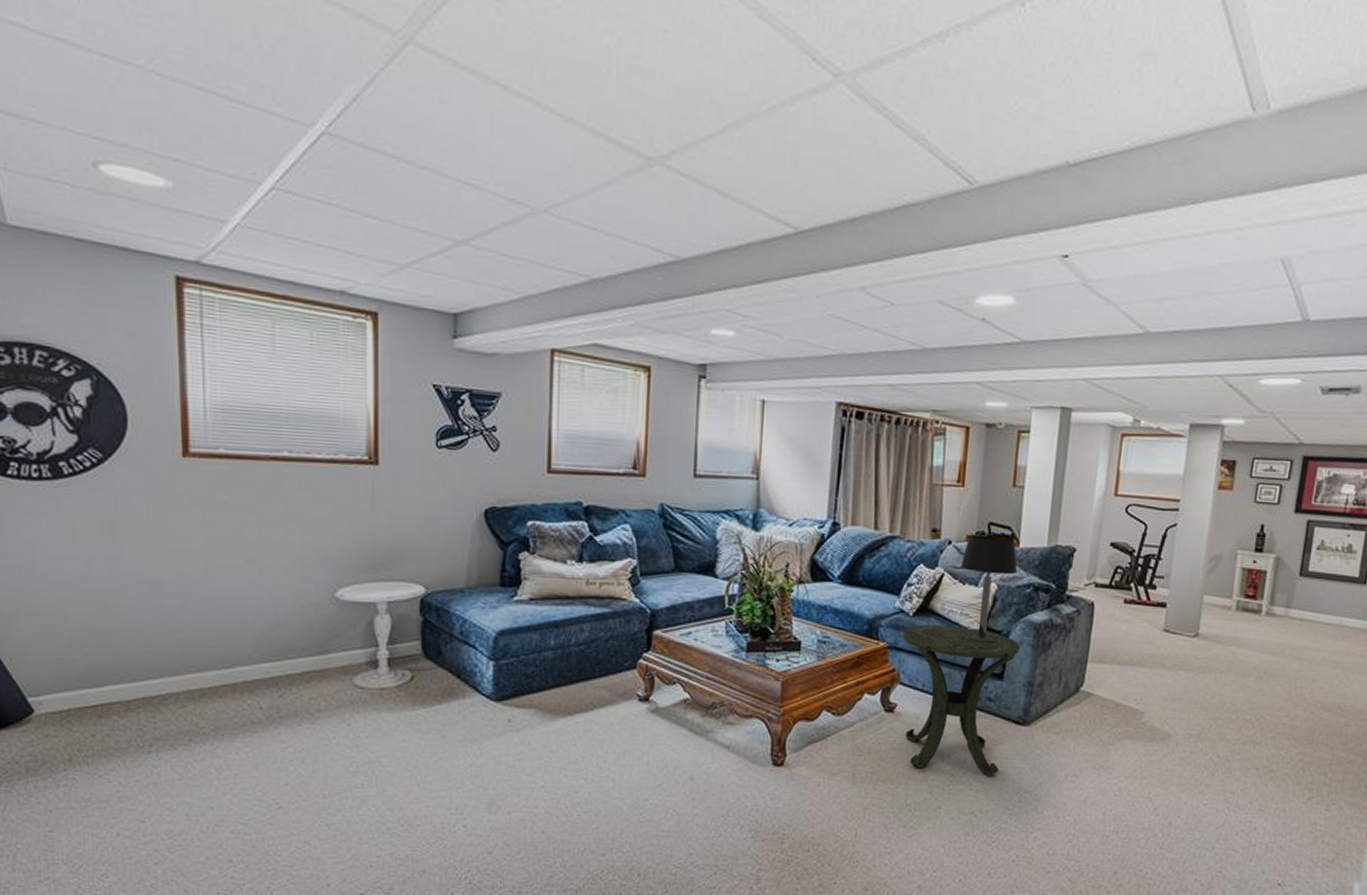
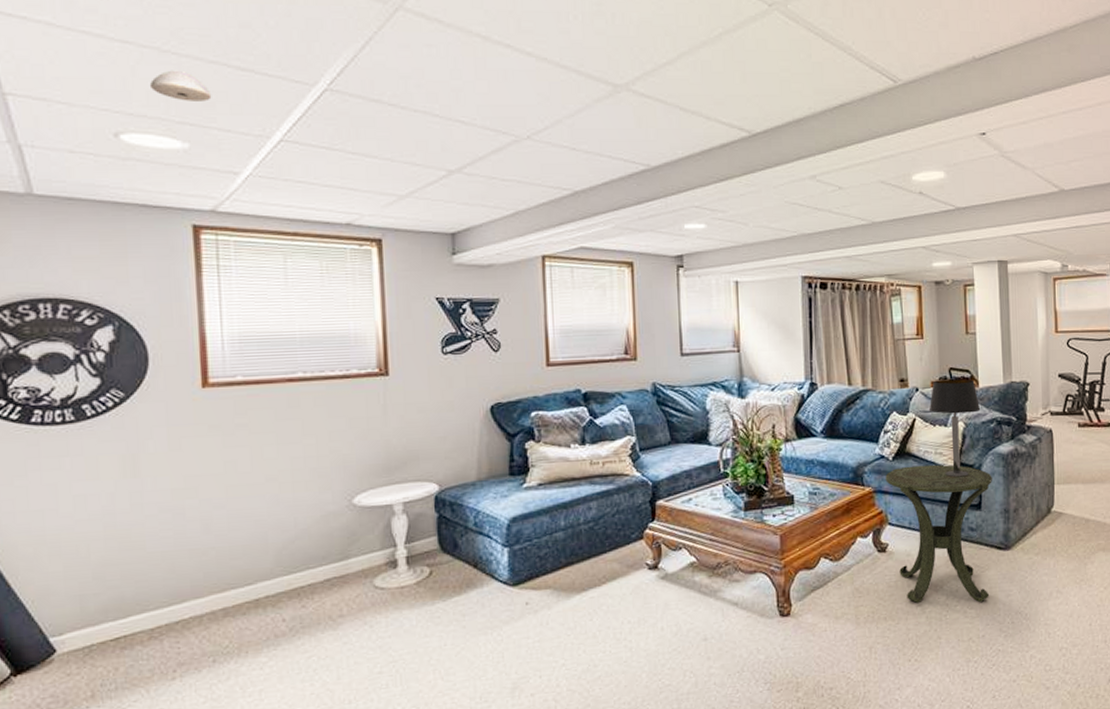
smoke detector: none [132,93,199,135] -> present [150,70,212,101]

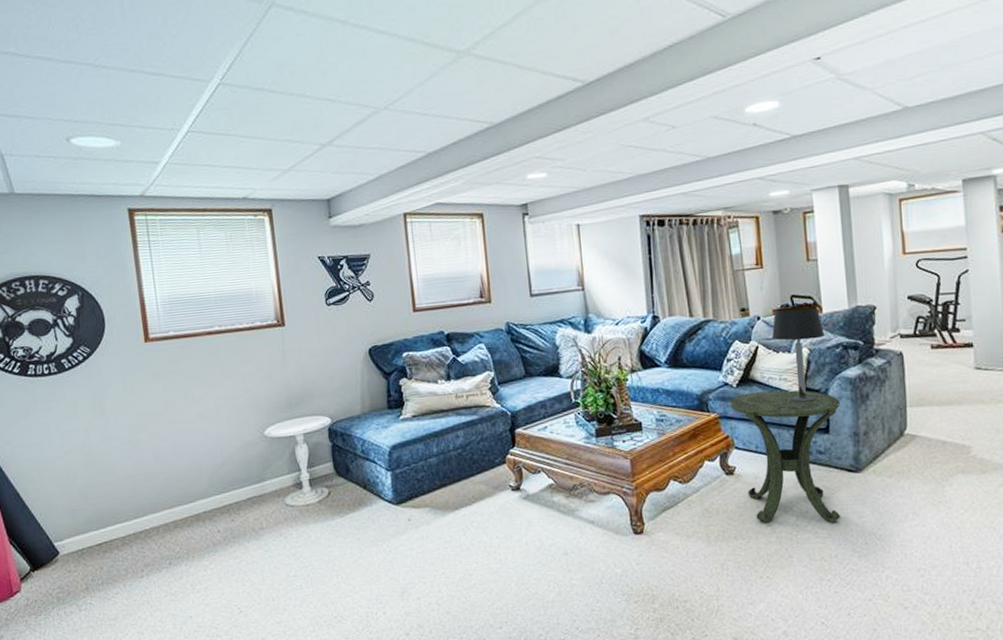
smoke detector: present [150,70,212,101] -> none [88,80,134,106]

